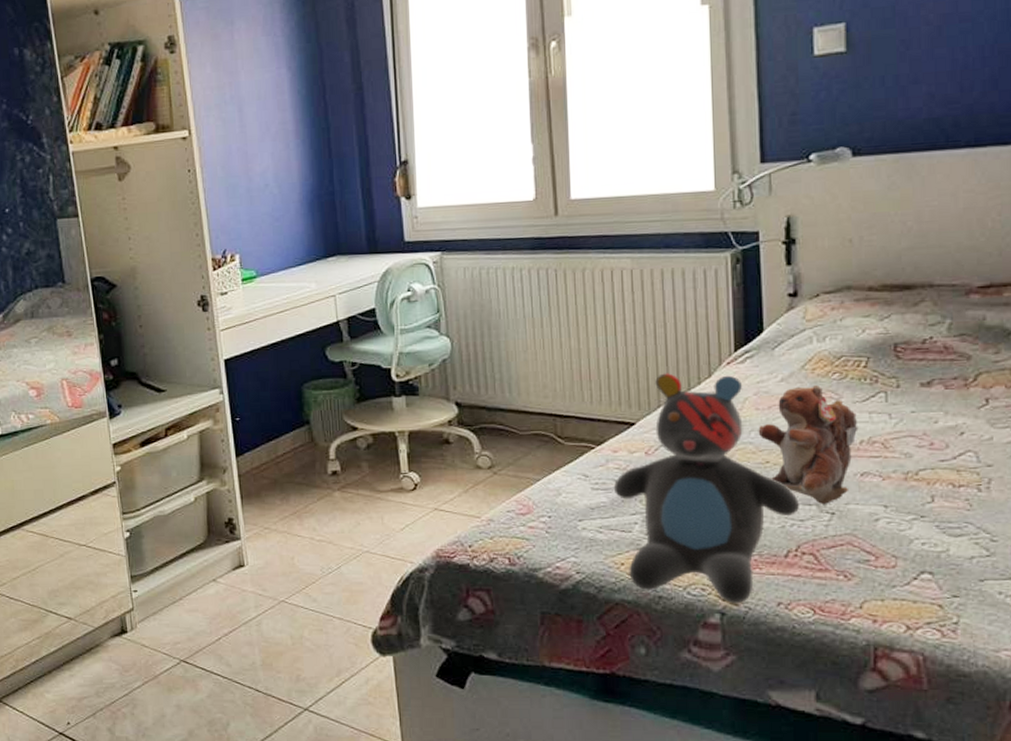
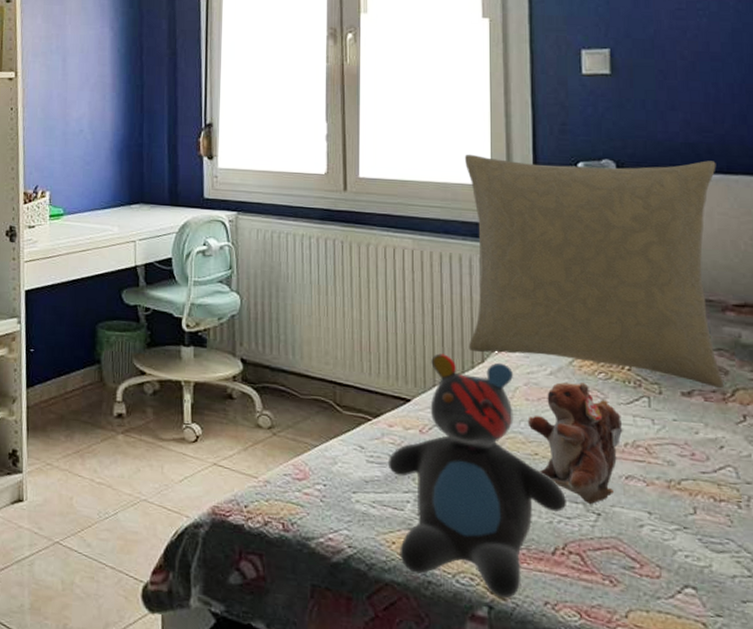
pillow: none [684,134,967,374] -> present [464,154,725,388]

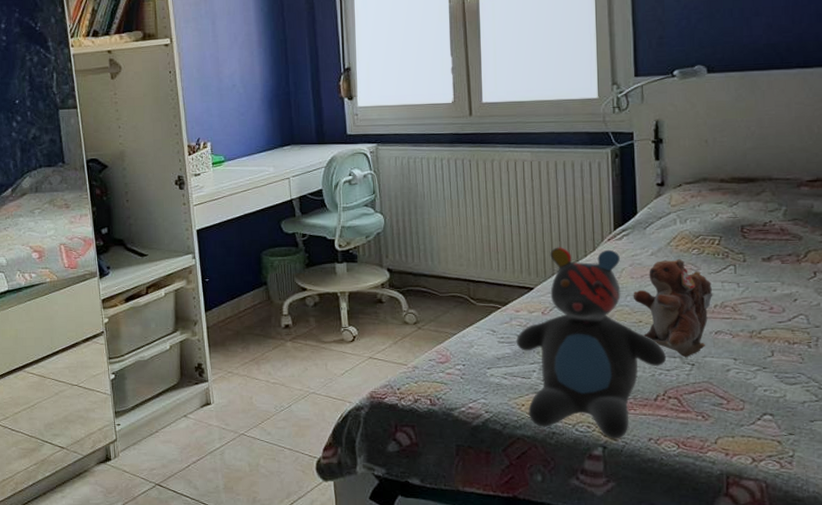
pillow: present [464,154,725,388] -> none [574,57,799,251]

